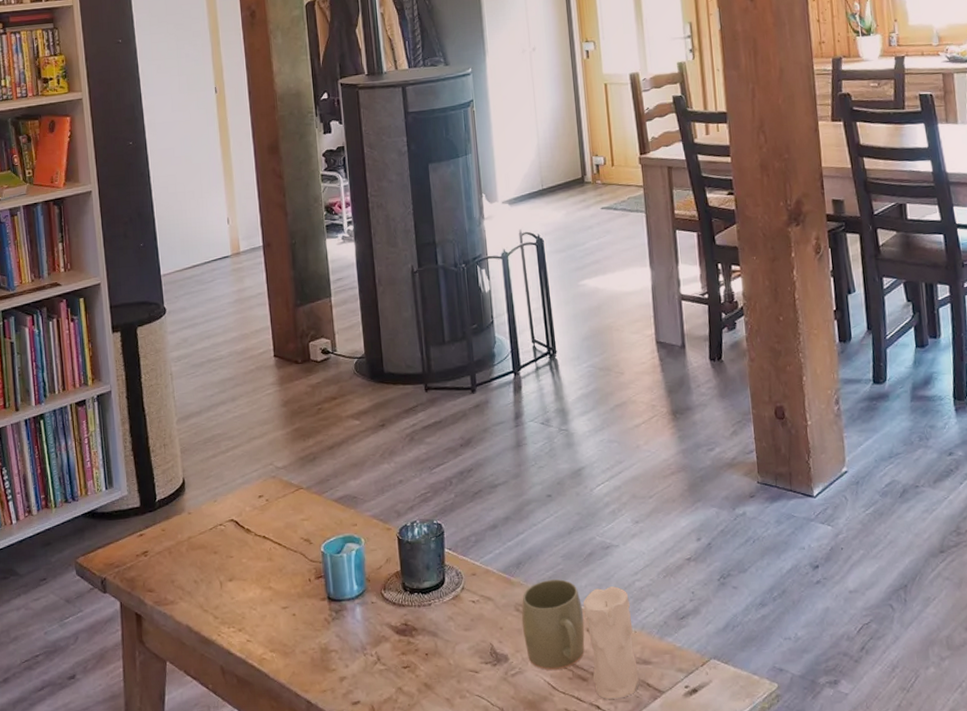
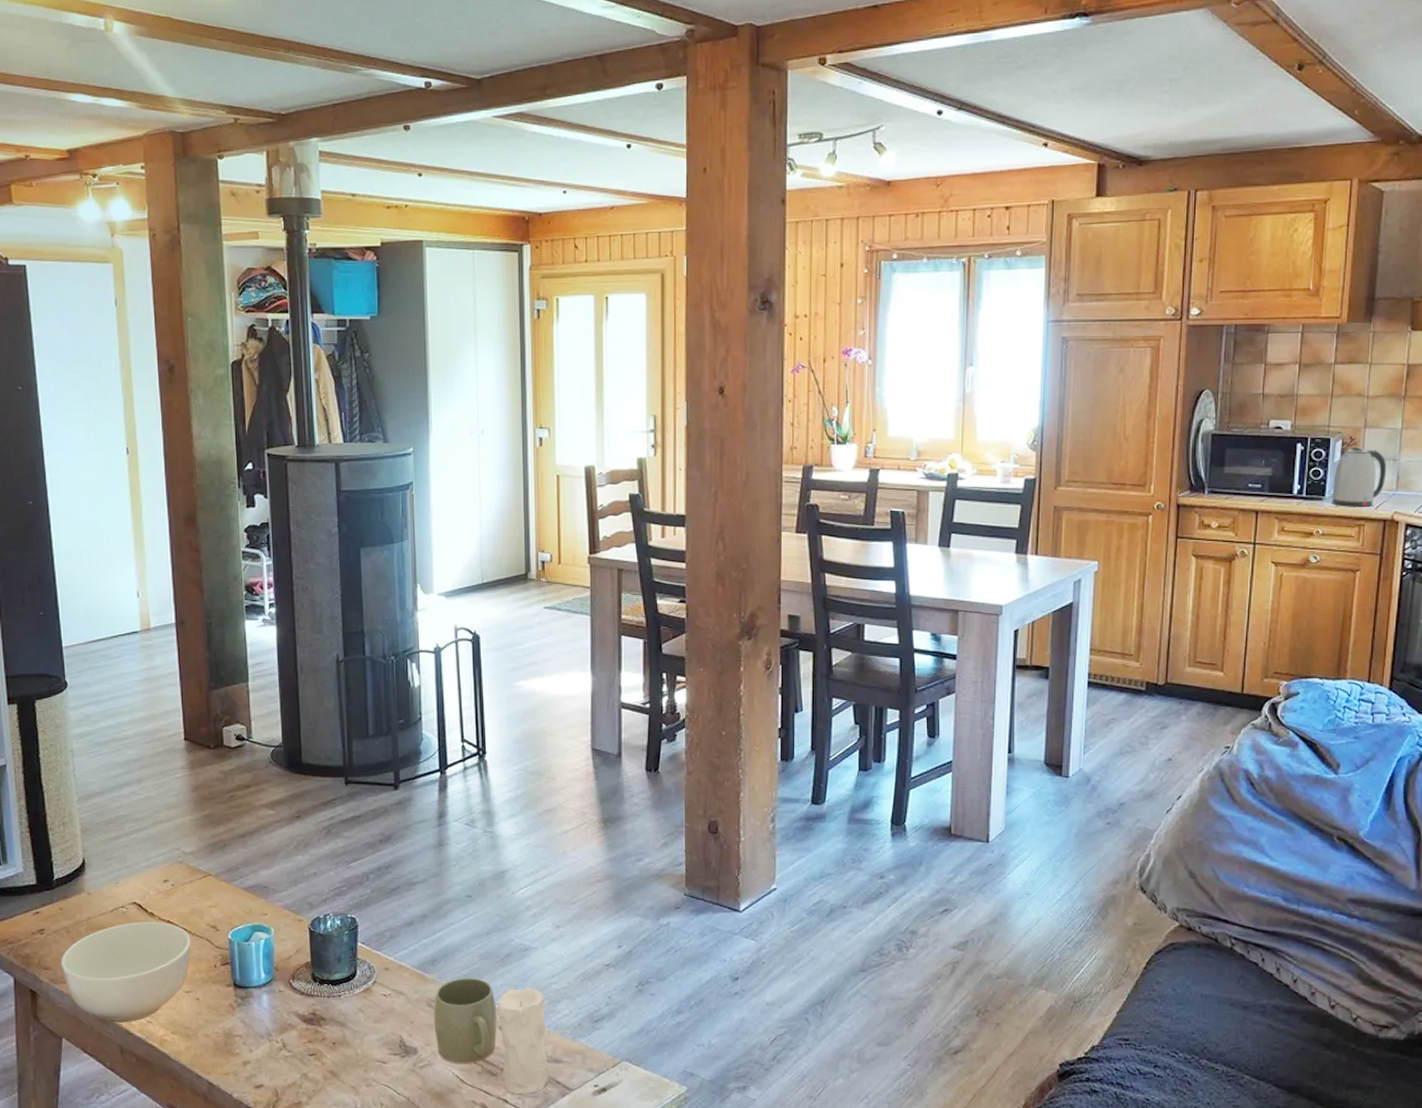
bowl: none [164,538,286,643] -> present [61,922,191,1023]

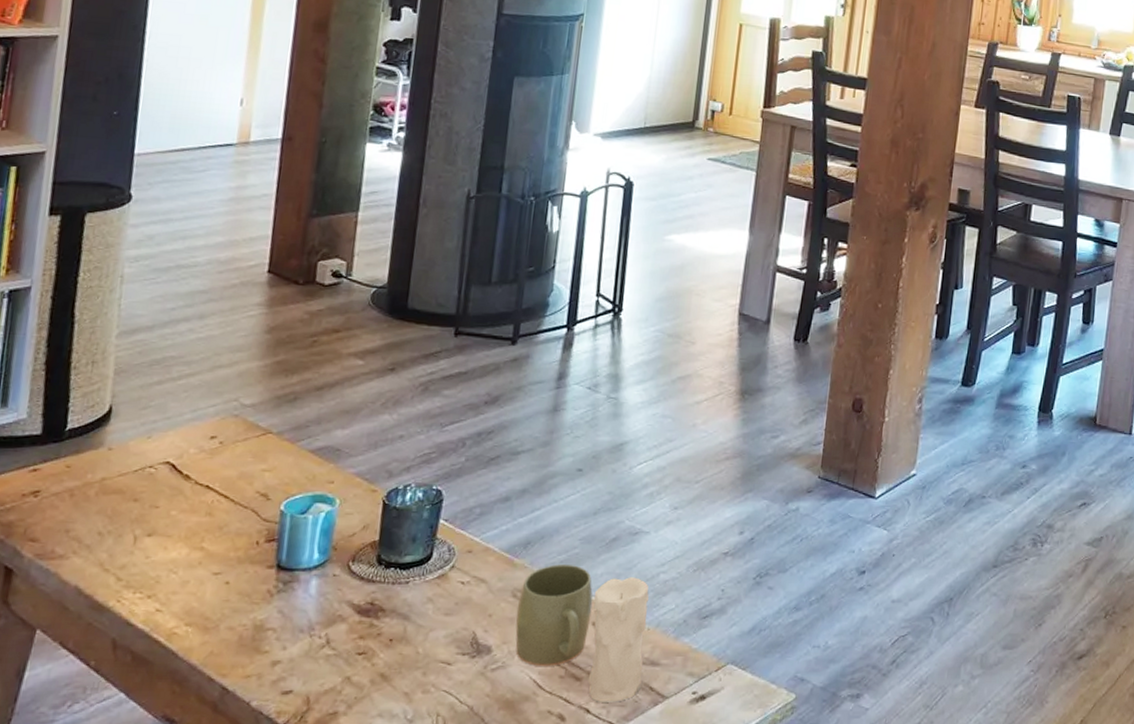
bowl: present [61,922,191,1023] -> none [53,485,232,611]

